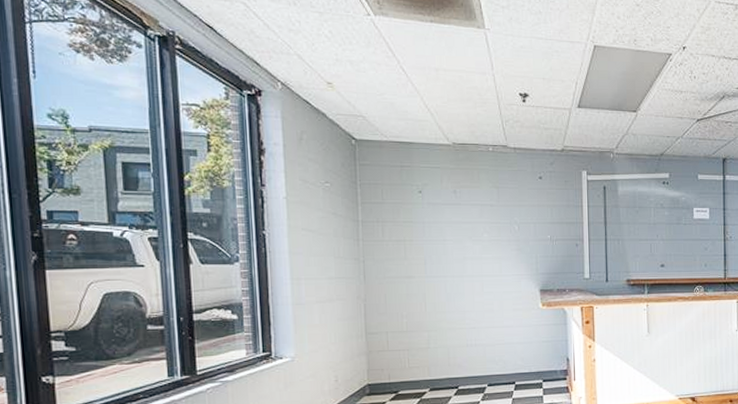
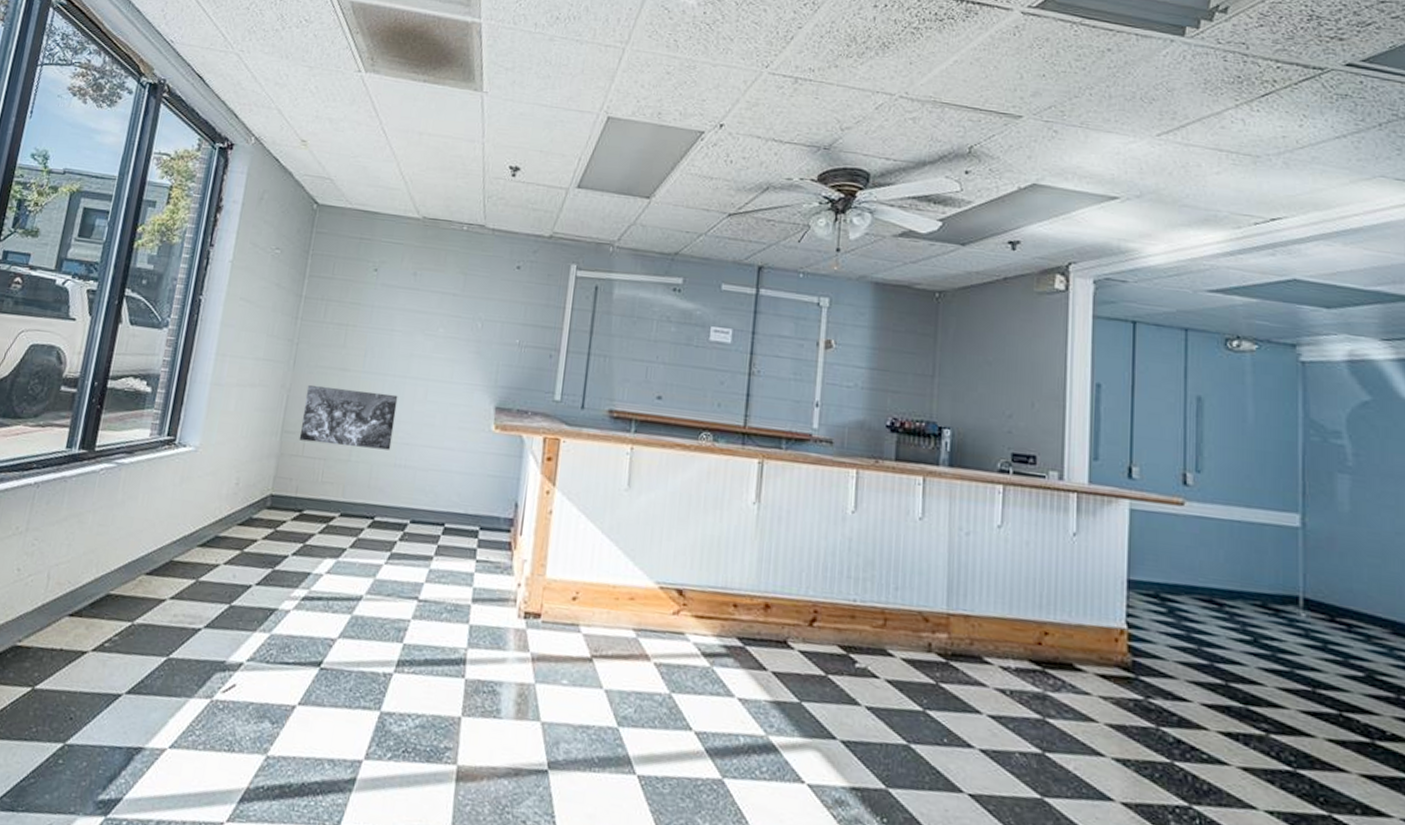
decorative slab: none [380,291,461,338] -> present [299,384,398,451]

